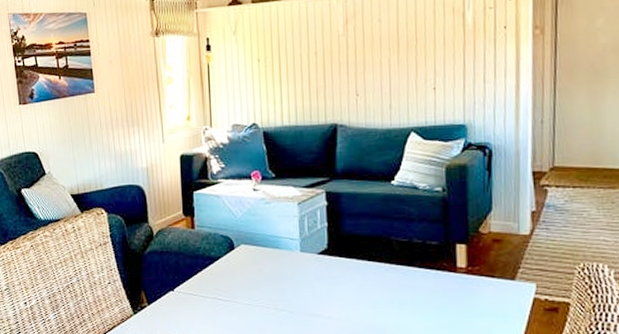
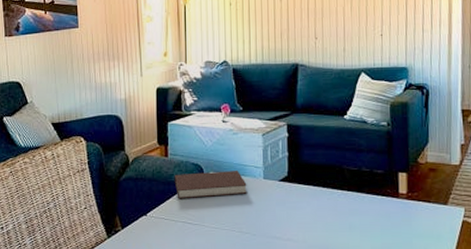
notebook: none [202,243,282,274] -> present [174,171,247,199]

